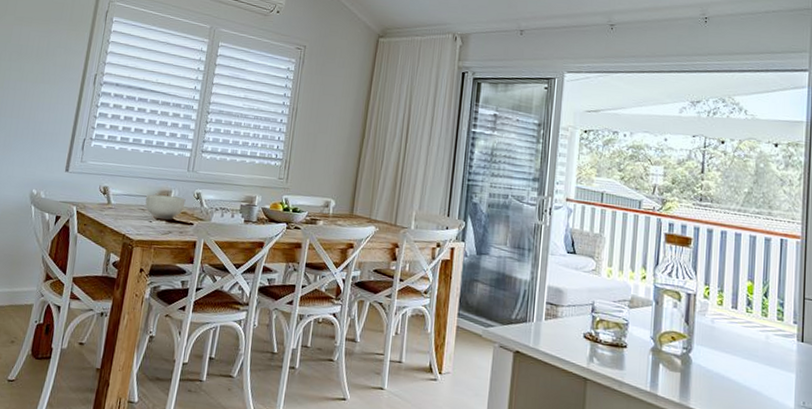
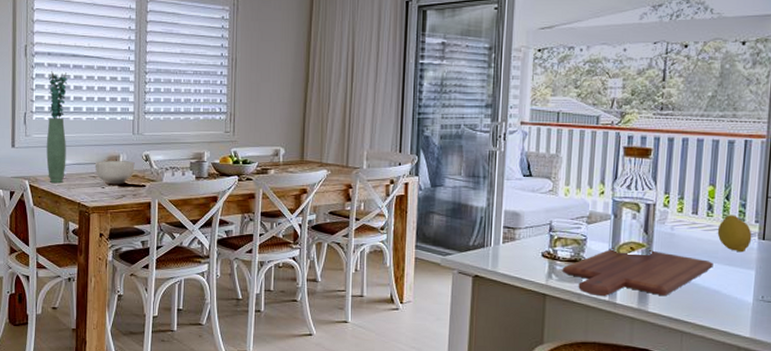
vase: none [97,101,132,213] -> present [46,71,68,184]
cutting board: none [603,335,754,392] -> present [562,248,714,297]
fruit: none [757,312,791,354] -> present [717,215,752,253]

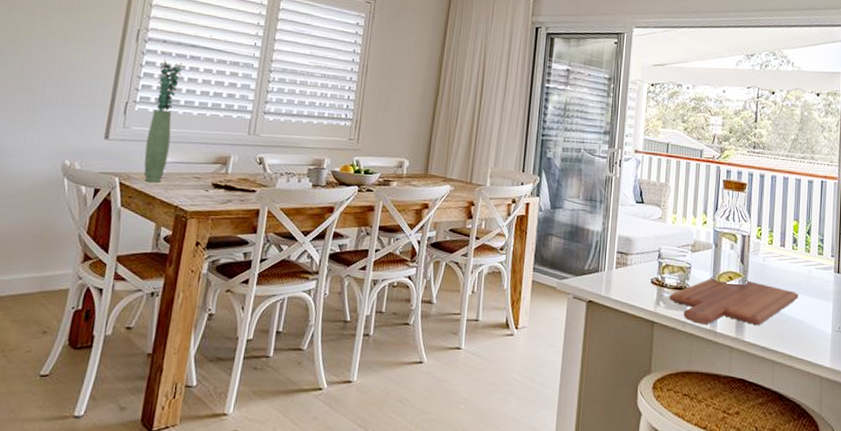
bowl: present [94,161,135,185] -> none [200,161,247,189]
fruit: present [717,215,752,253] -> none [801,248,829,285]

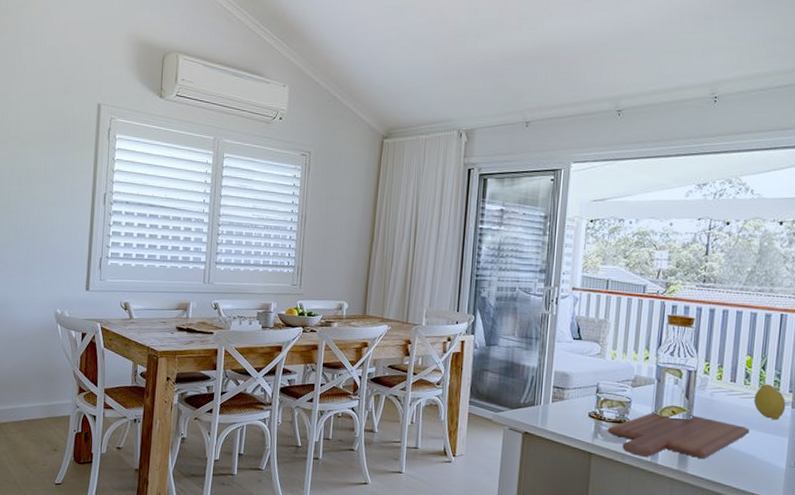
vase: present [143,60,182,184] -> none [119,219,144,328]
fruit: none [801,248,829,285] -> present [753,384,786,421]

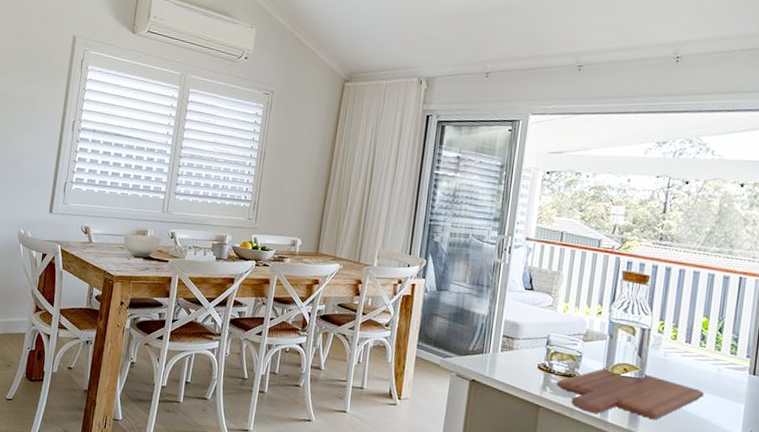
bowl: none [165,307,204,331] -> present [123,234,161,258]
fruit: present [753,384,786,421] -> none [709,347,743,386]

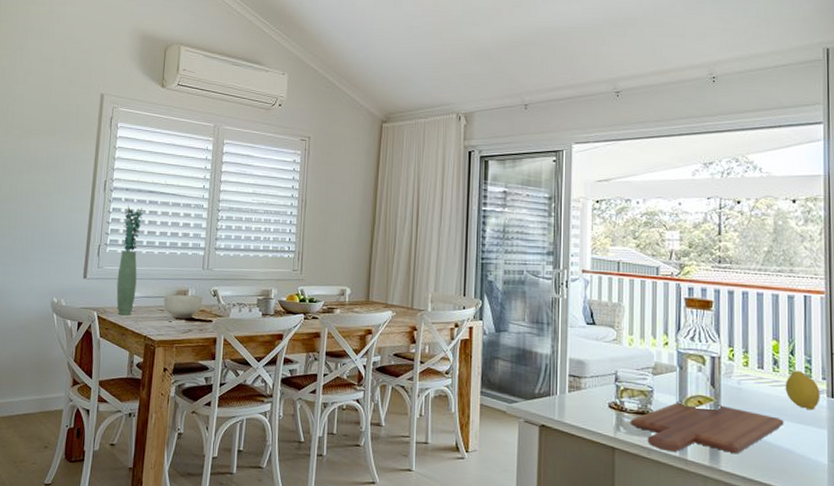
vase: none [79,147,108,251] -> present [116,206,143,316]
fruit: none [709,347,743,386] -> present [785,370,821,411]

